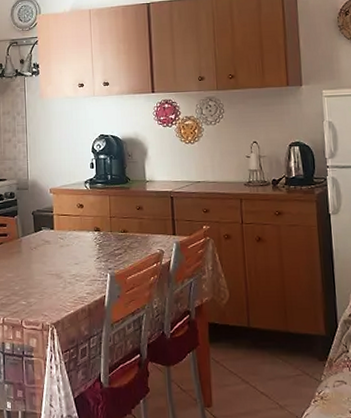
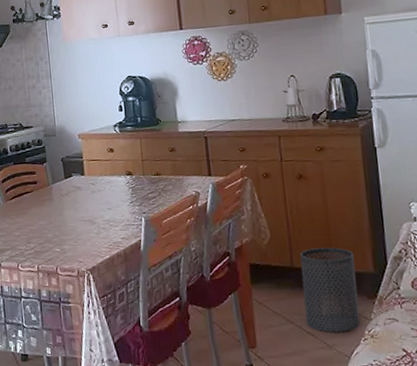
trash can: none [256,309,311,393] -> present [299,247,361,332]

